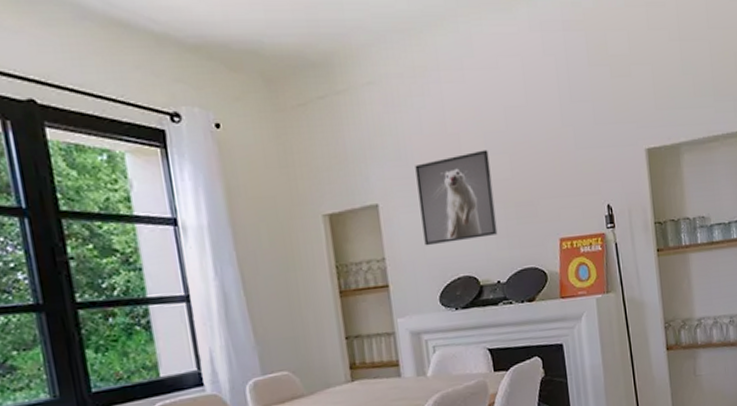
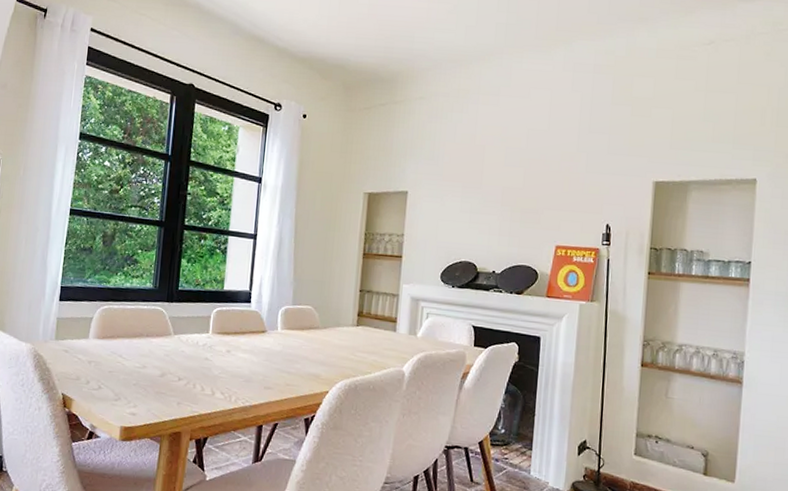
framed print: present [415,149,498,246] -> none [438,161,507,233]

